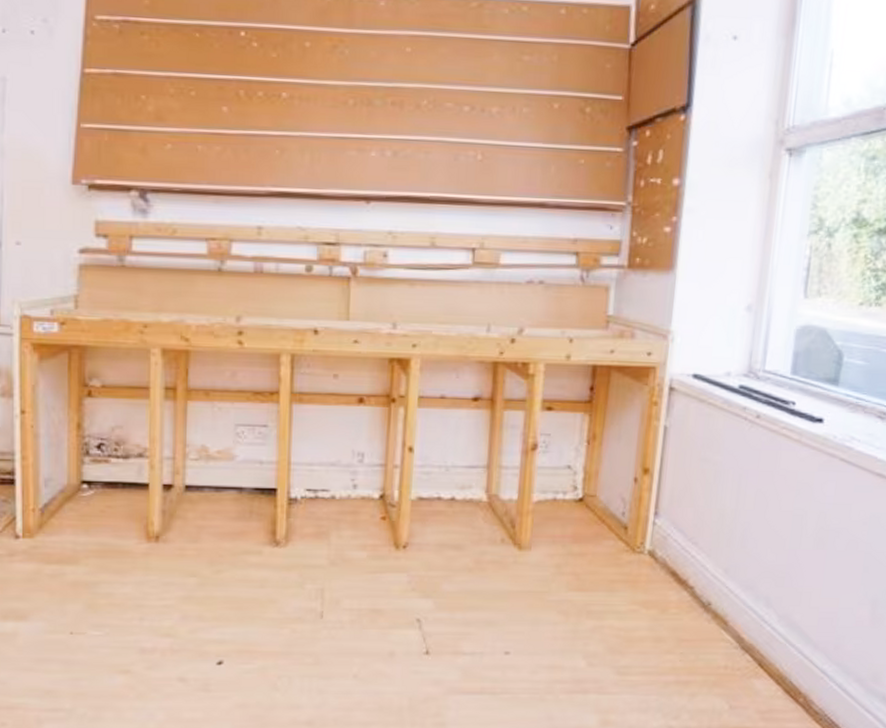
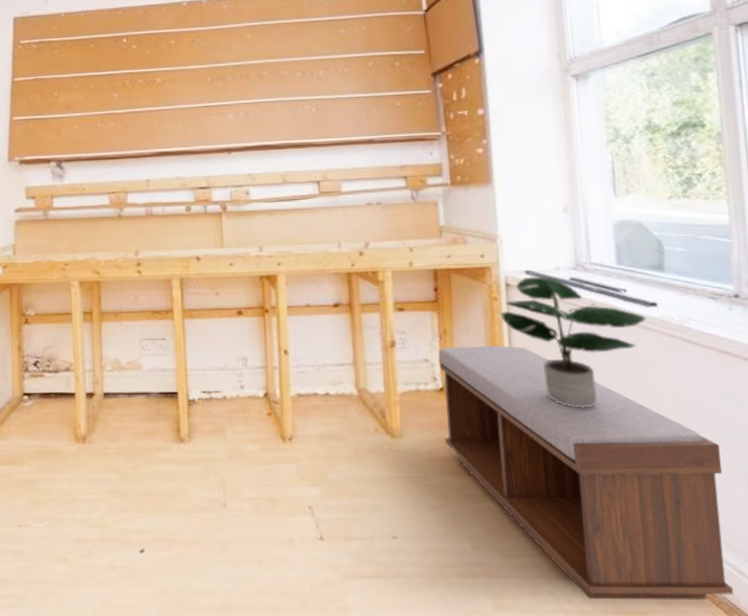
bench: none [575,454,854,717] -> present [438,346,734,600]
potted plant: none [658,381,810,526] -> present [500,276,647,408]

